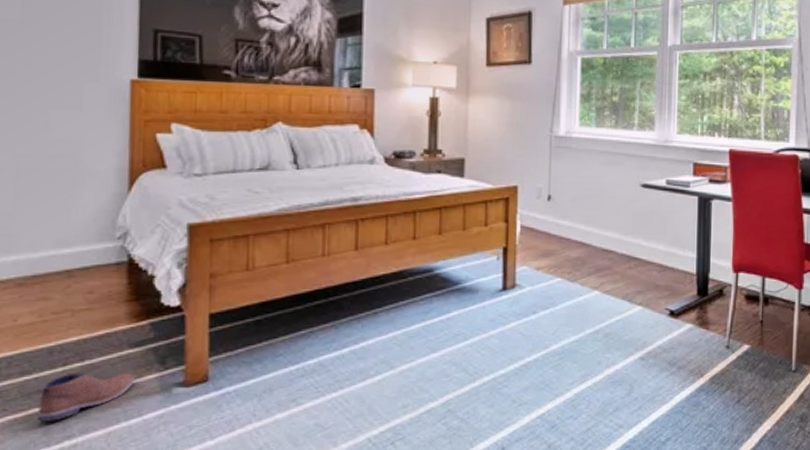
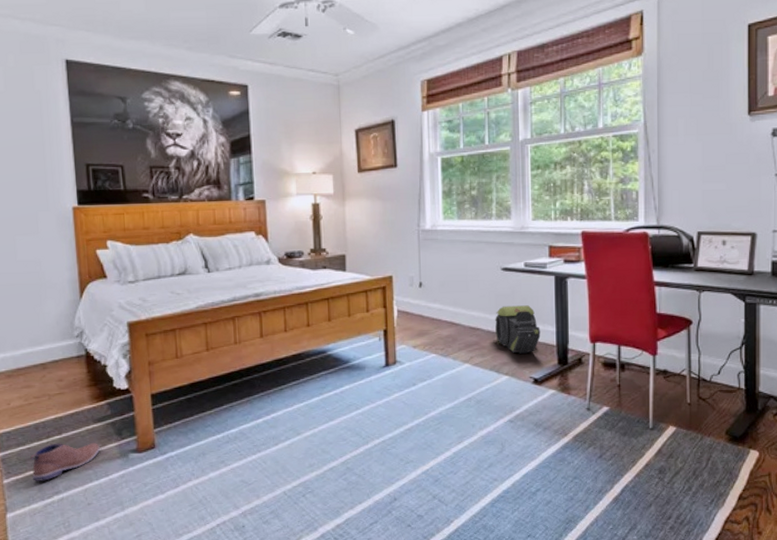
backpack: none [630,227,680,282] -> present [495,305,541,354]

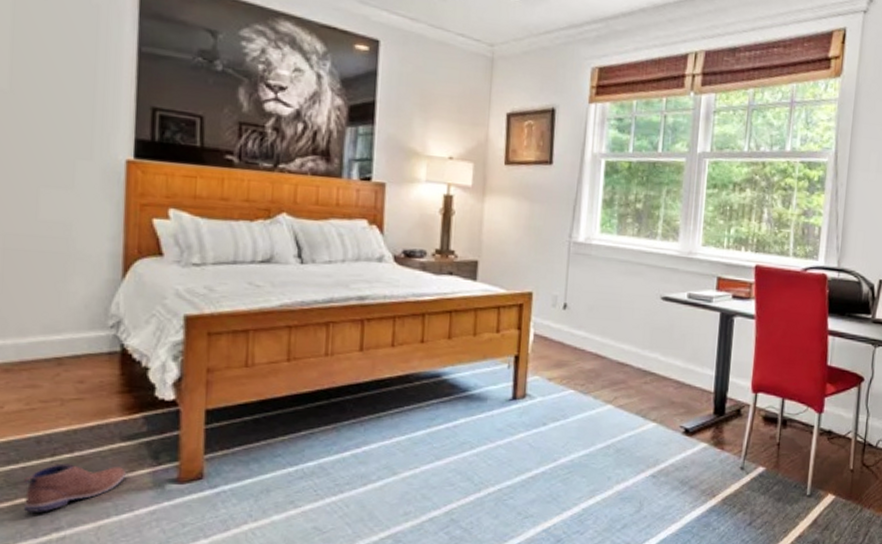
backpack: present [495,305,541,354] -> none [646,341,698,399]

